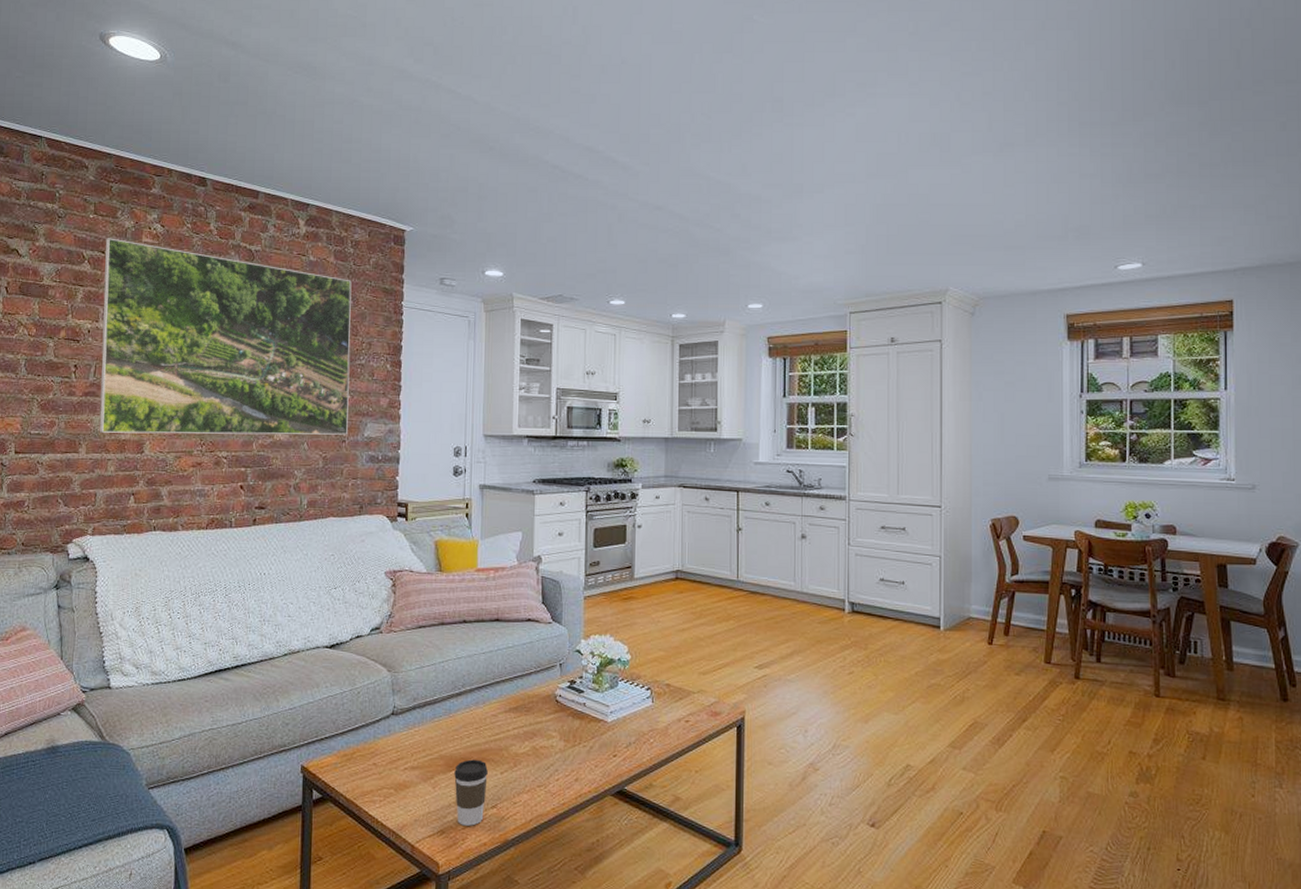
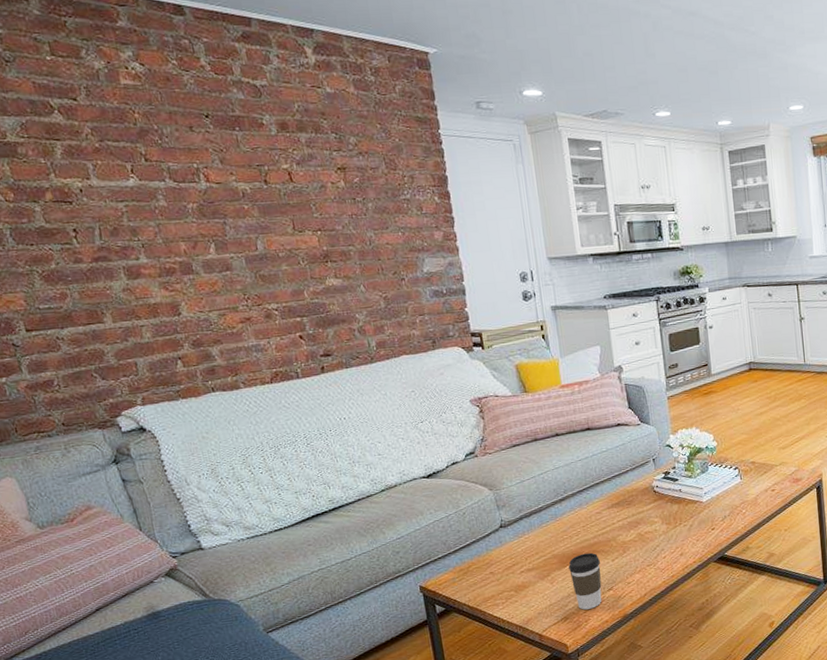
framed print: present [99,238,352,435] -> none [73,82,406,299]

